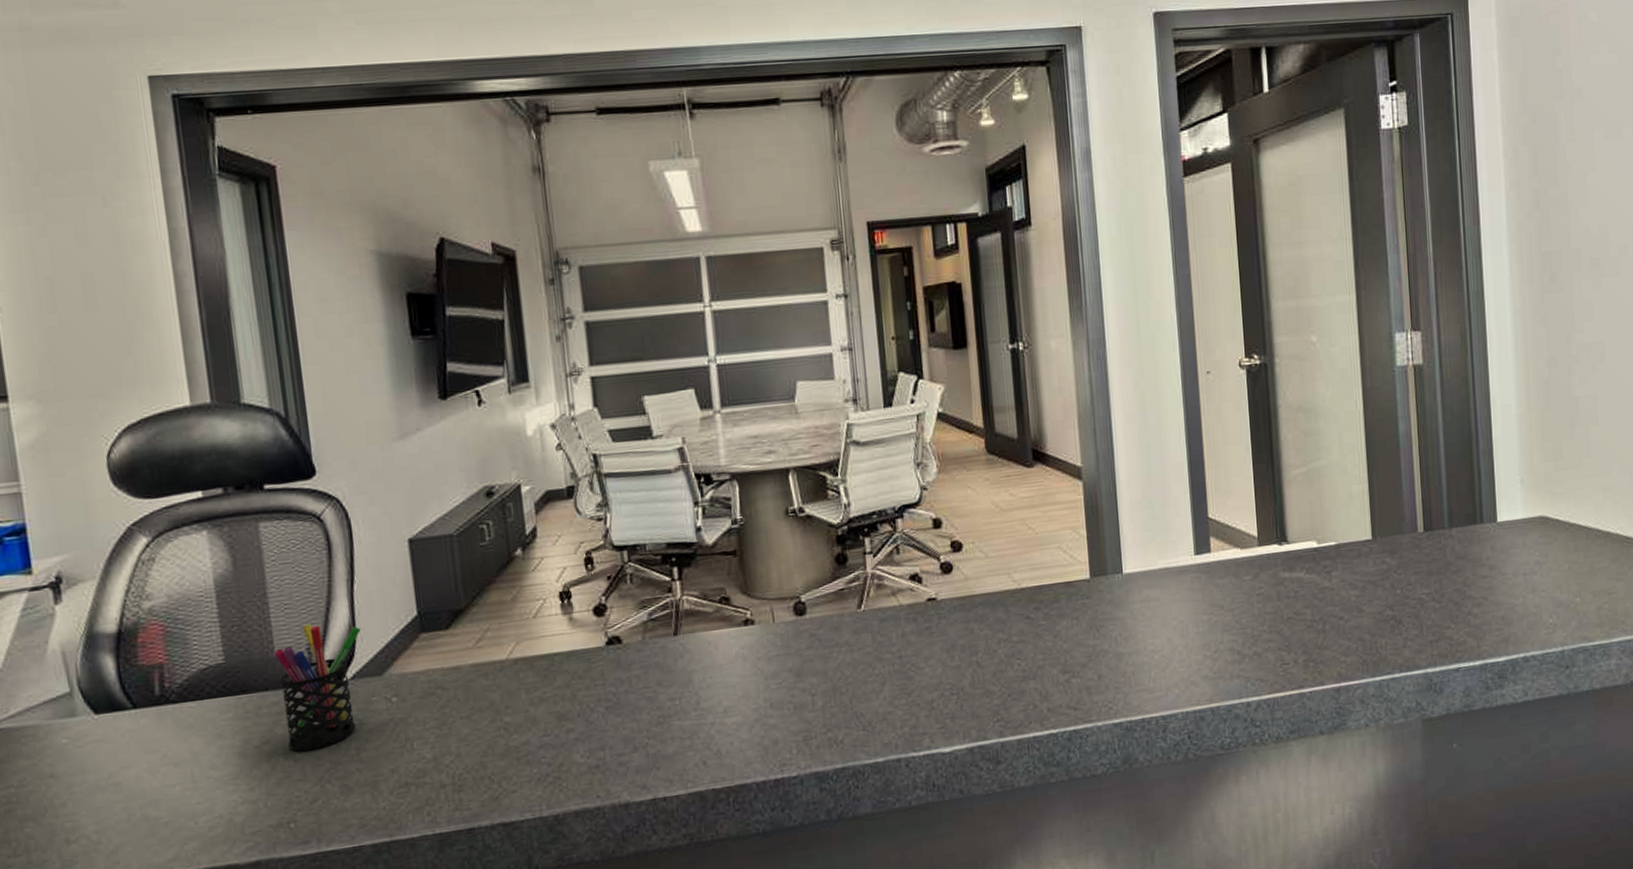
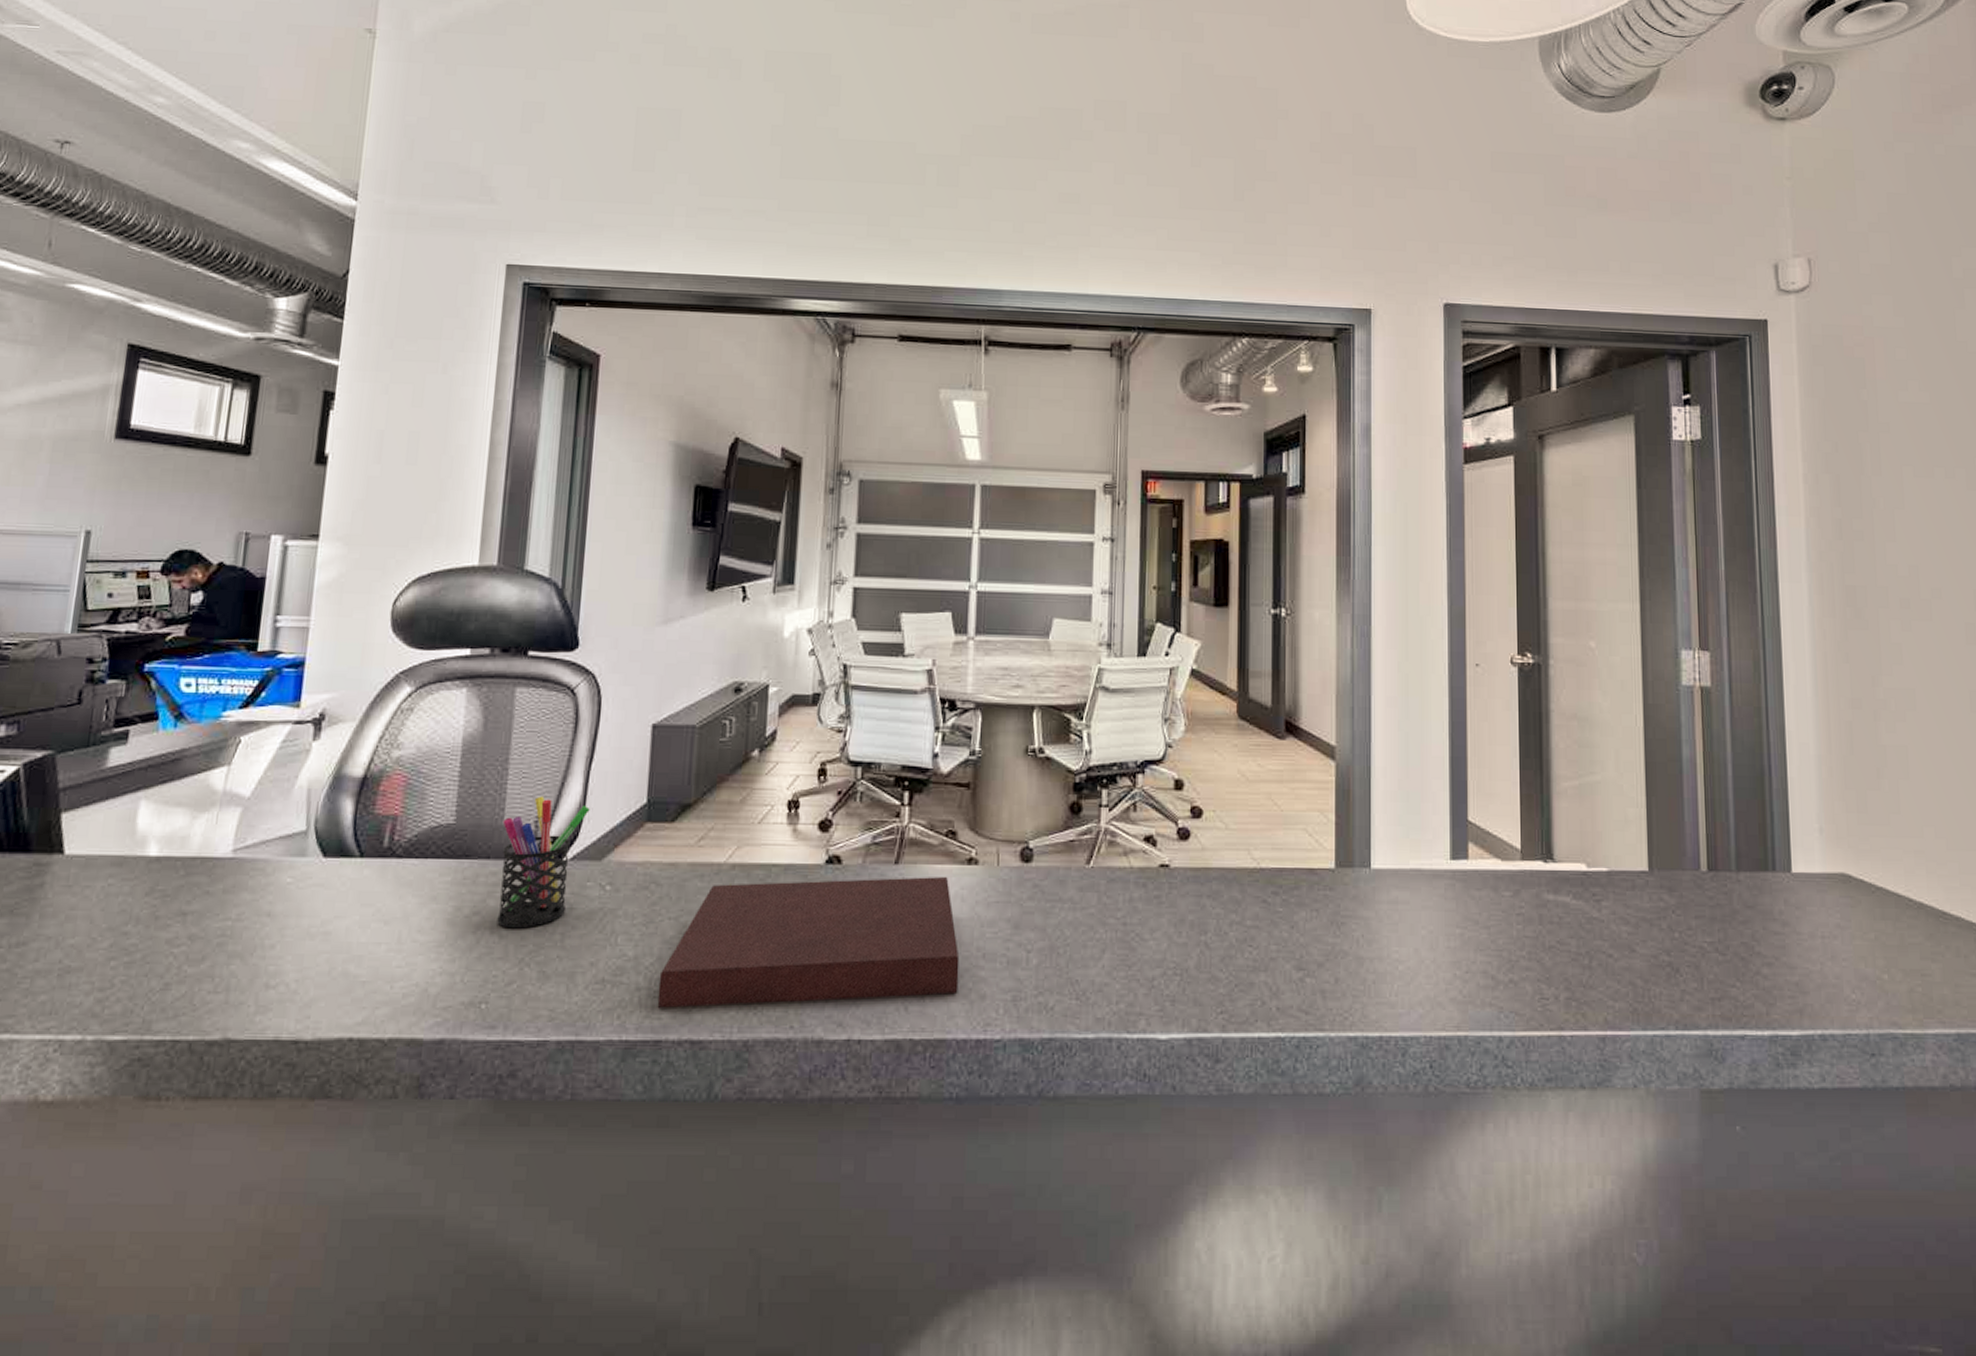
notebook: none [461,639,752,800] -> present [657,876,960,1008]

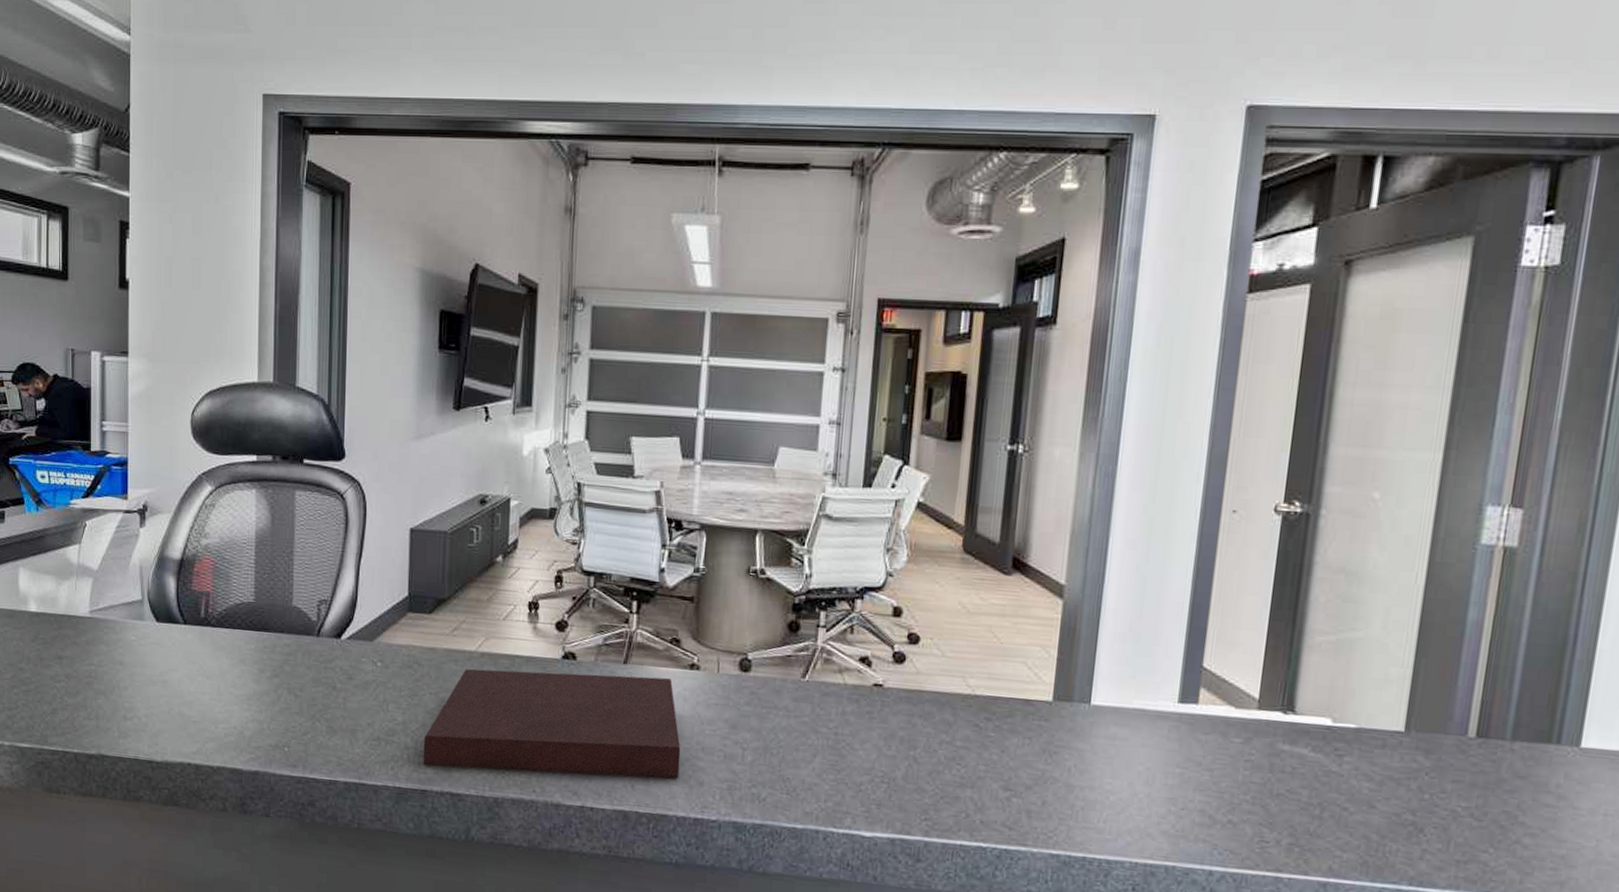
pen holder: present [497,796,590,929] -> none [292,584,361,692]

